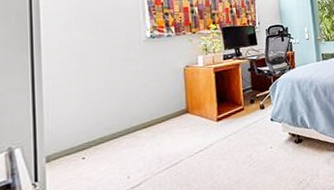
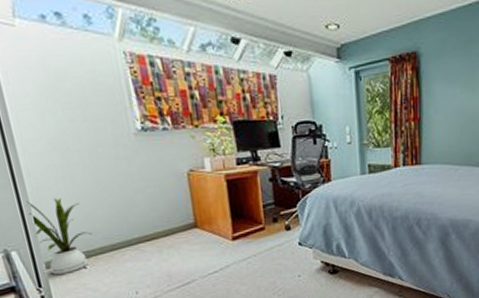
house plant: none [40,97,95,168] -> present [26,198,91,274]

